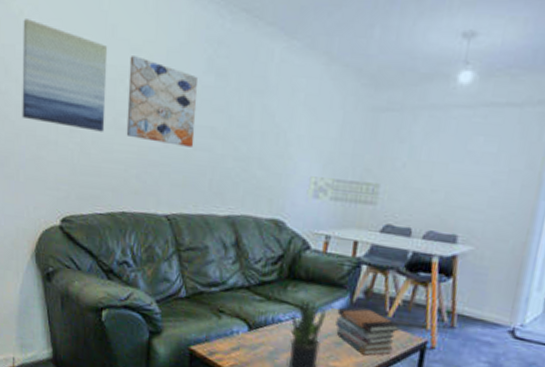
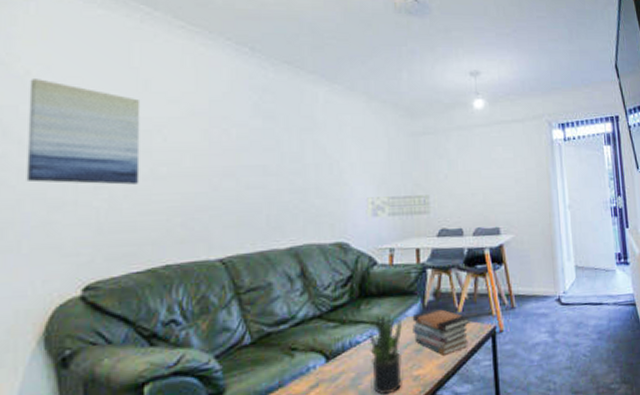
wall art: present [126,56,199,147] -> none [166,107,246,188]

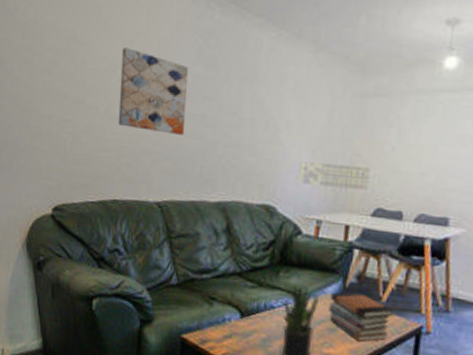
wall art: present [26,79,141,185] -> none [16,14,101,121]
wall art: none [166,107,246,188] -> present [118,48,189,135]

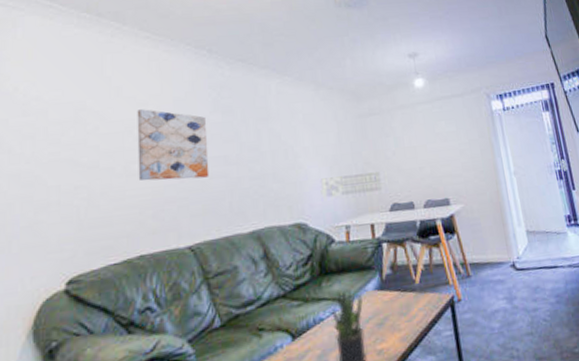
book stack: present [329,292,394,342] -> none [372,281,429,328]

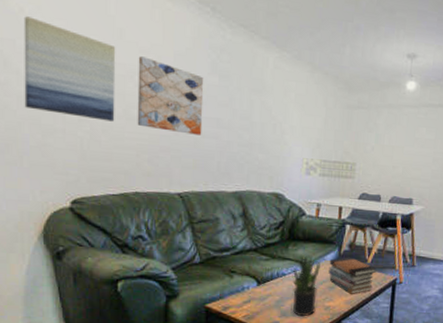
wall art: none [16,94,114,187] -> present [23,16,116,122]
book stack: none [372,281,429,328] -> present [328,257,377,294]

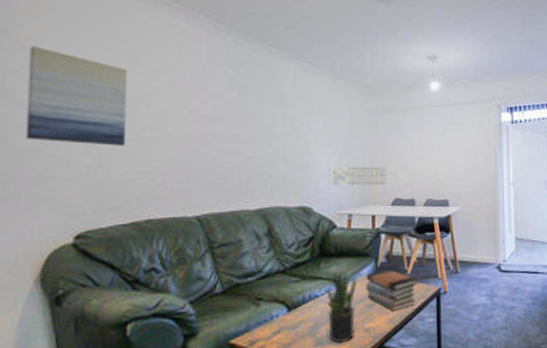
wall art: present [137,56,204,135] -> none [150,77,222,153]

